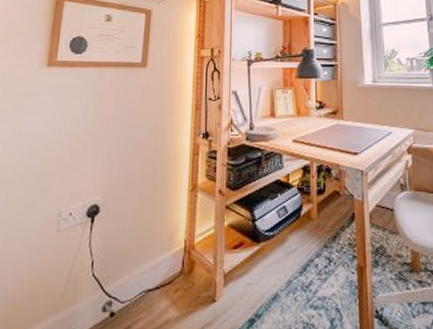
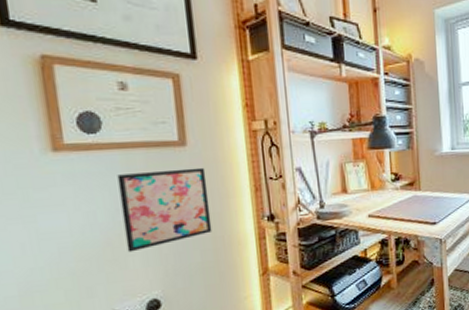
wall art: none [83,86,158,157] -> present [117,167,212,253]

